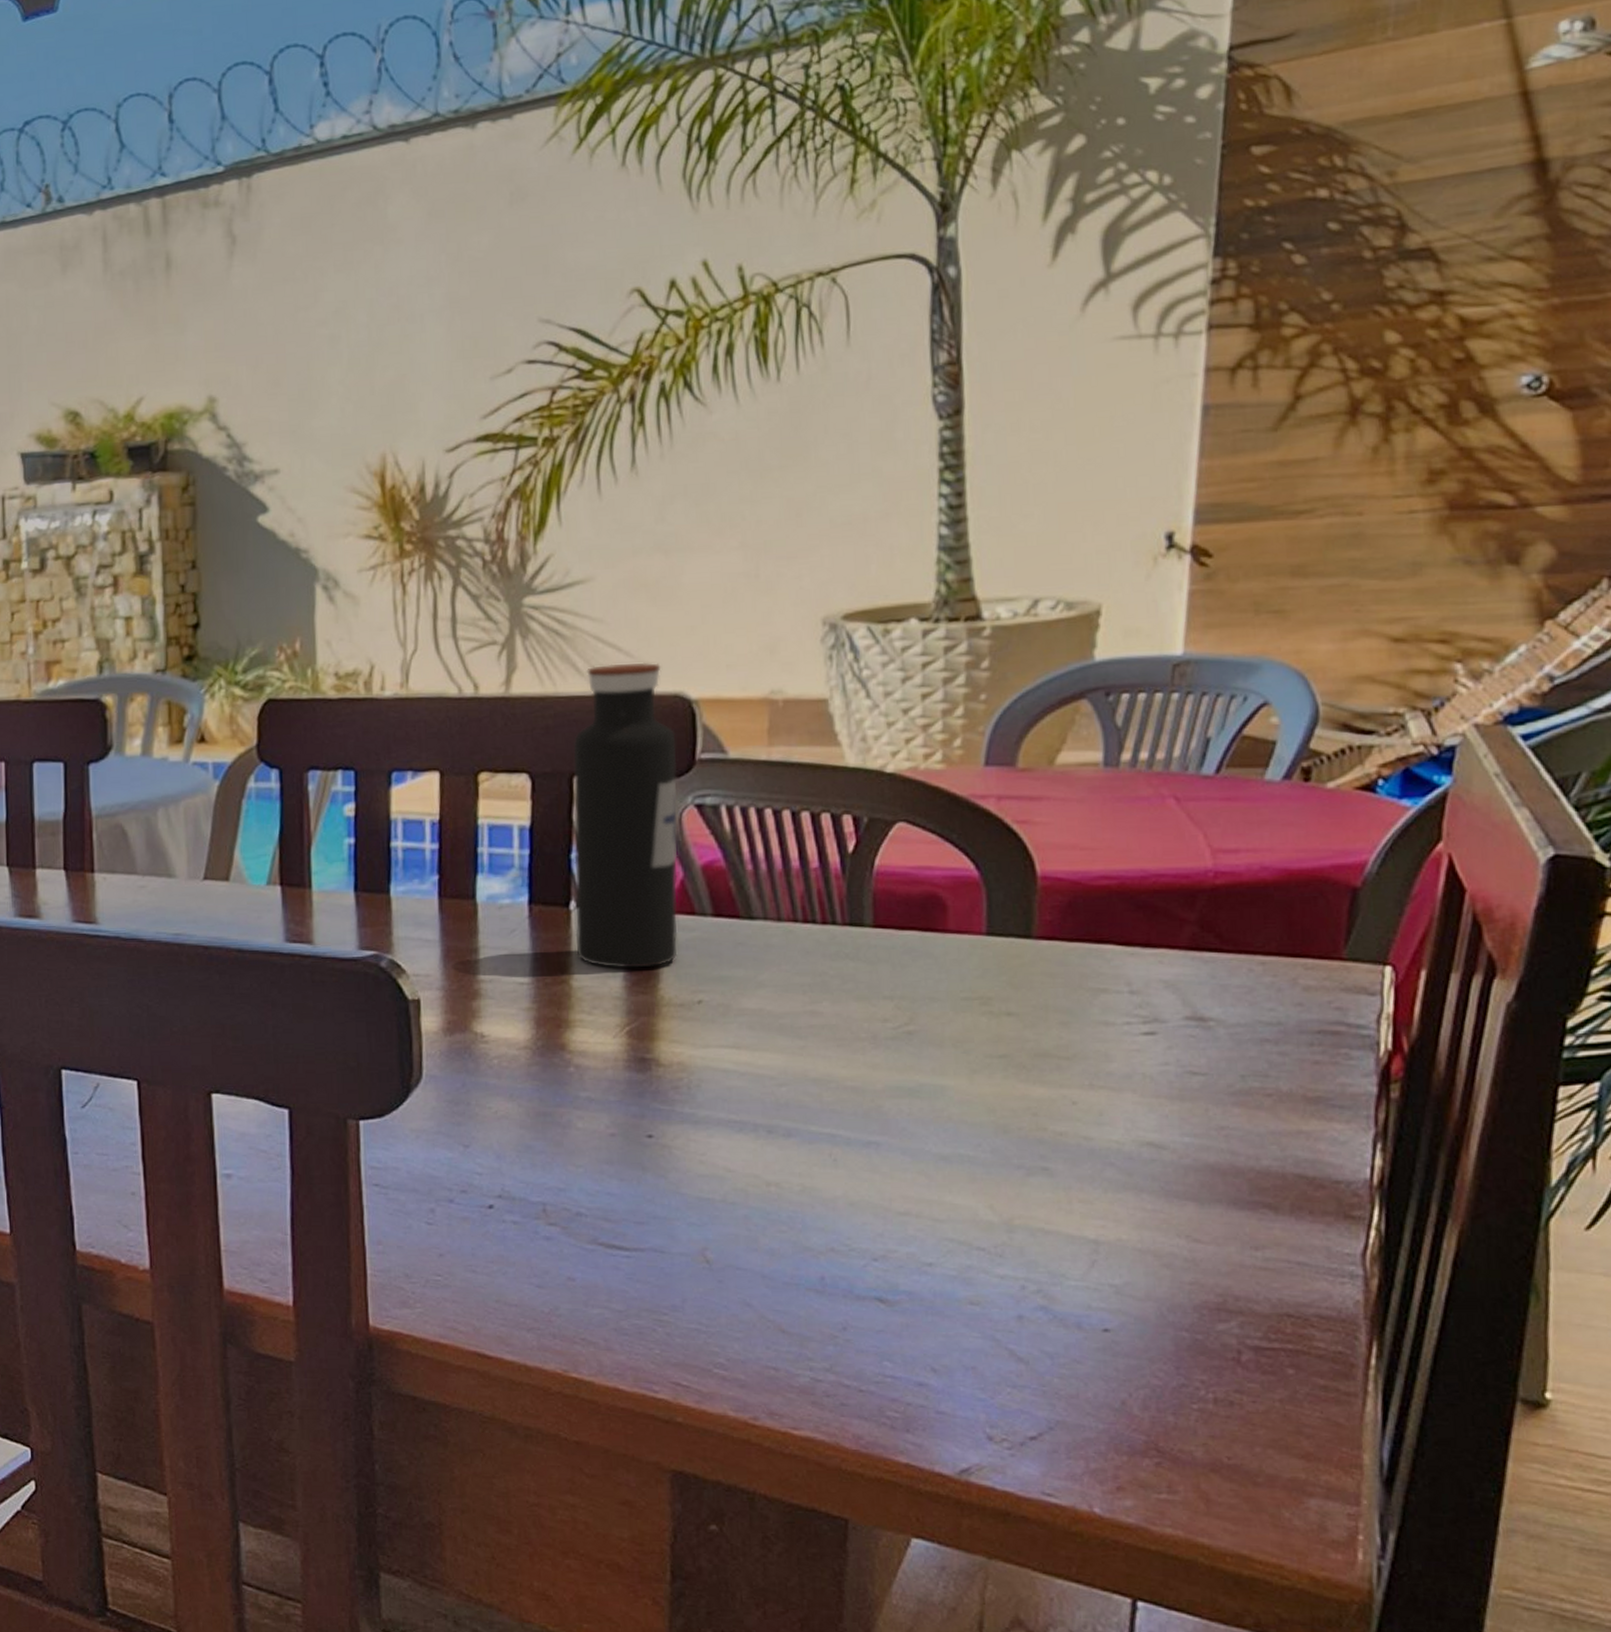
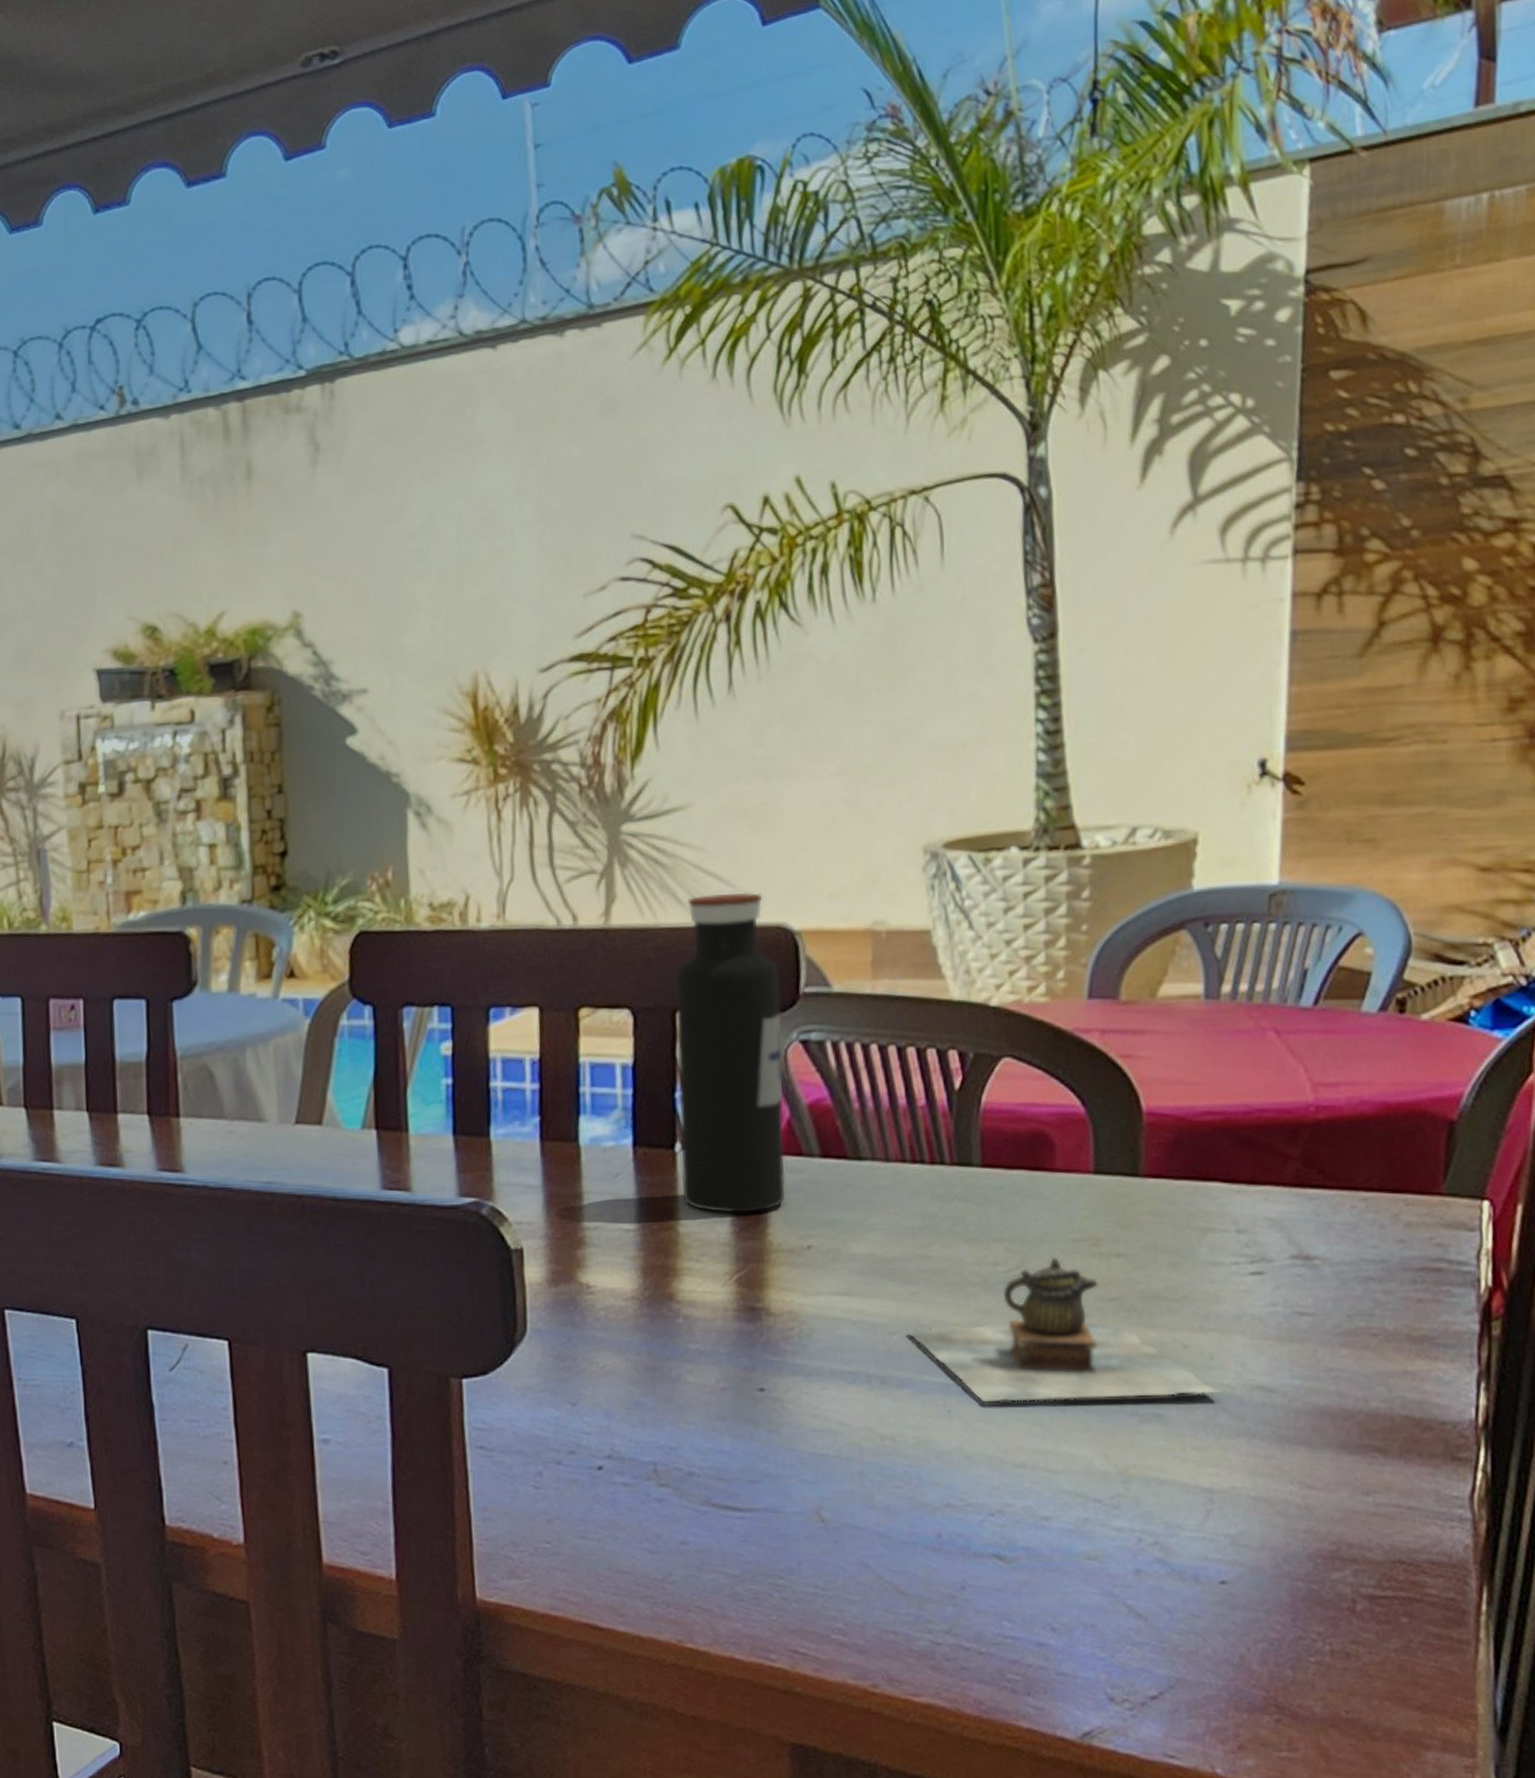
teapot: none [795,1016,1111,1153] -> present [907,1258,1222,1403]

